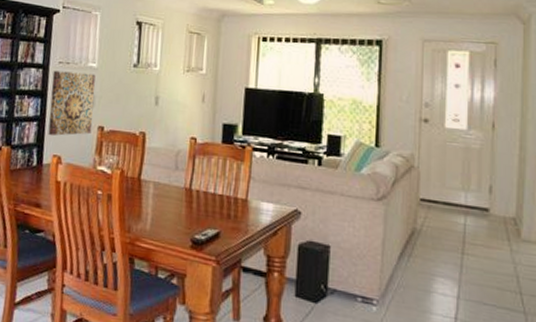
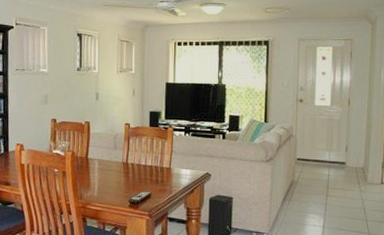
wall art: present [48,70,96,136] -> none [11,76,47,129]

